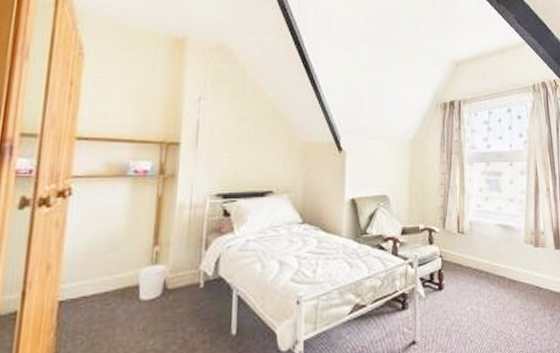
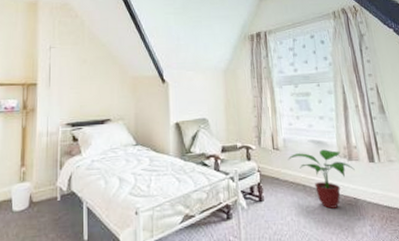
potted plant: none [472,234,540,298] -> present [288,149,355,209]

